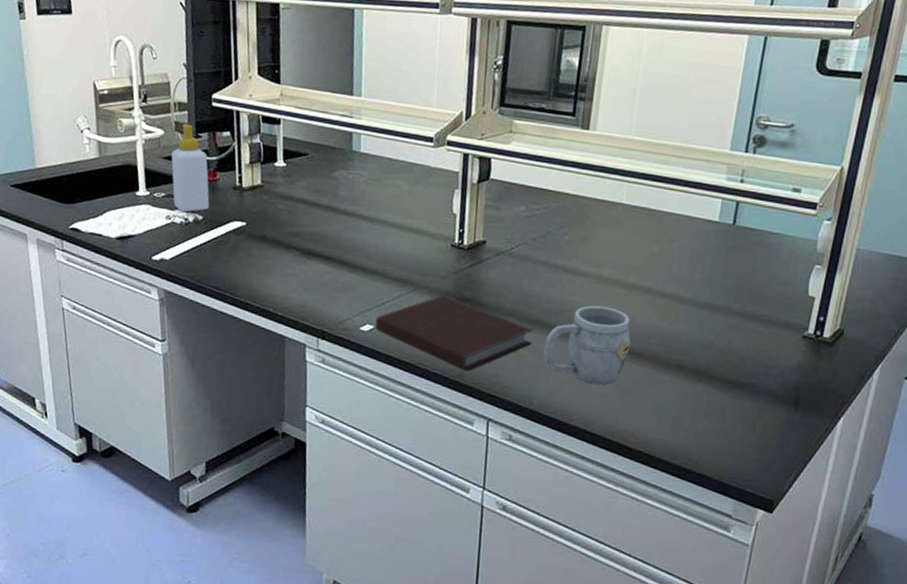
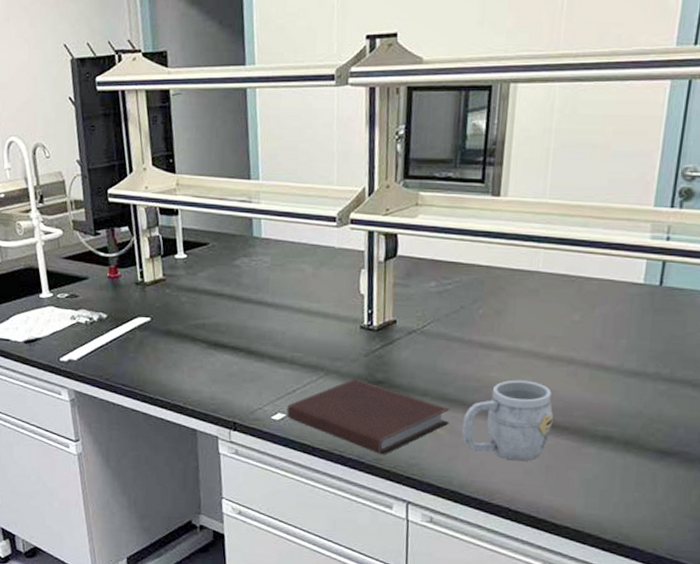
soap bottle: present [171,124,210,213] -> none [71,222,113,312]

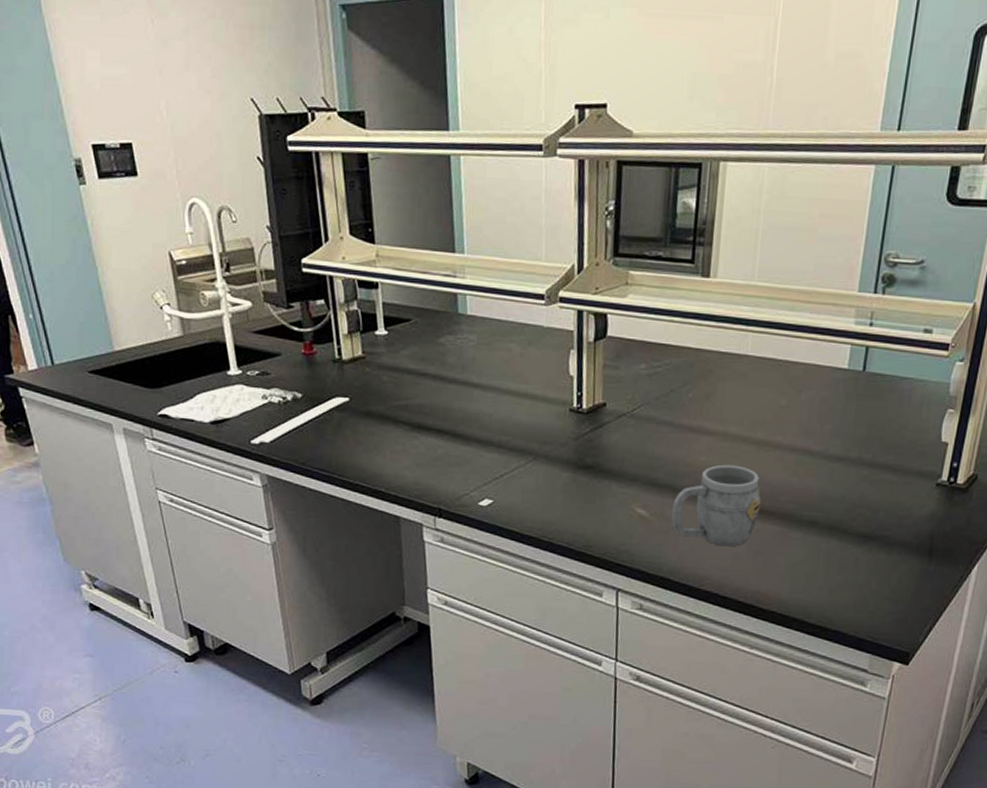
notebook: present [287,379,450,455] -> none [494,463,660,542]

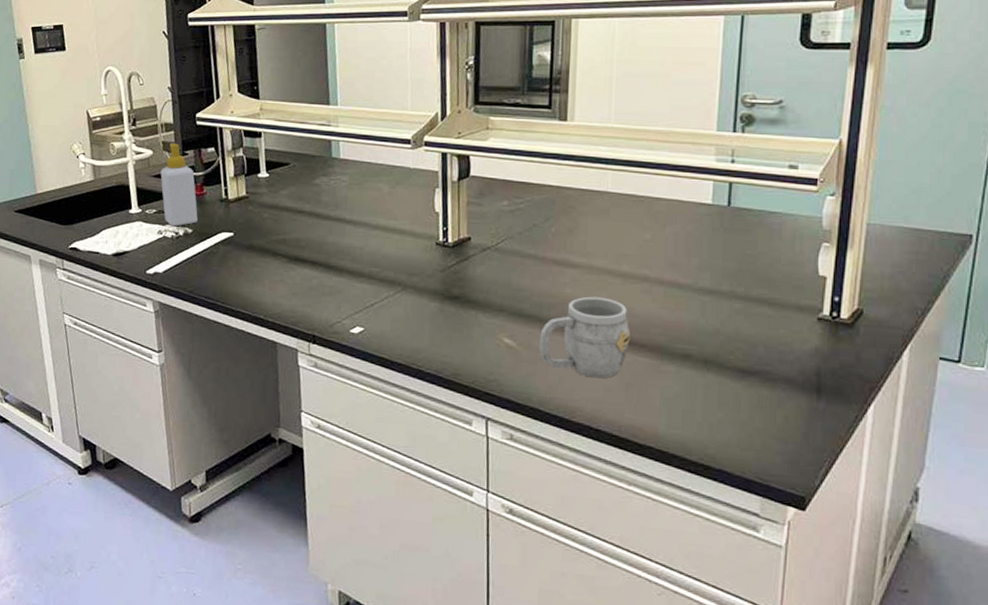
soap bottle: none [262,293,308,391] -> present [160,143,198,227]

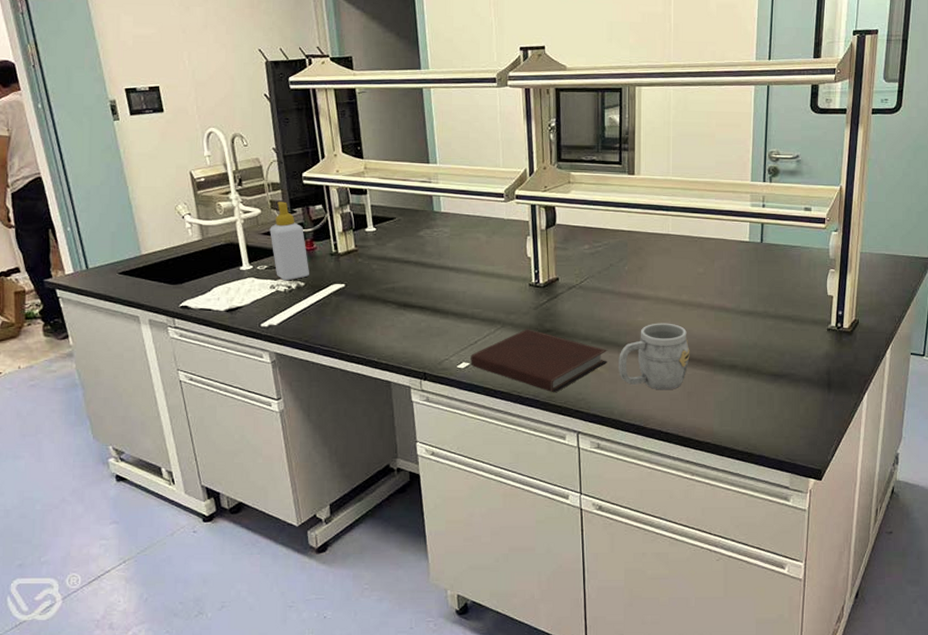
notebook: none [365,294,527,370] -> present [470,329,608,393]

